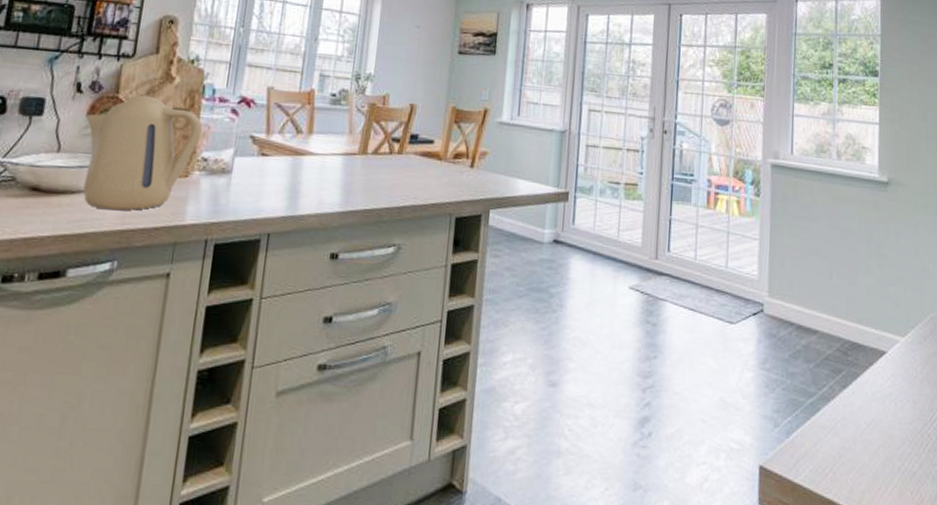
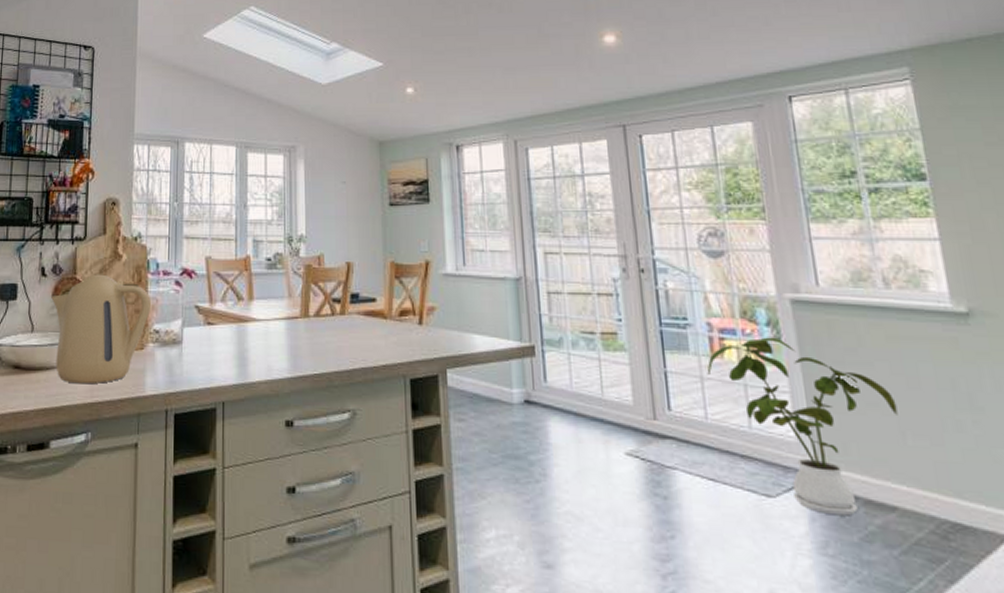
house plant: none [701,193,830,338] -> present [707,337,898,516]

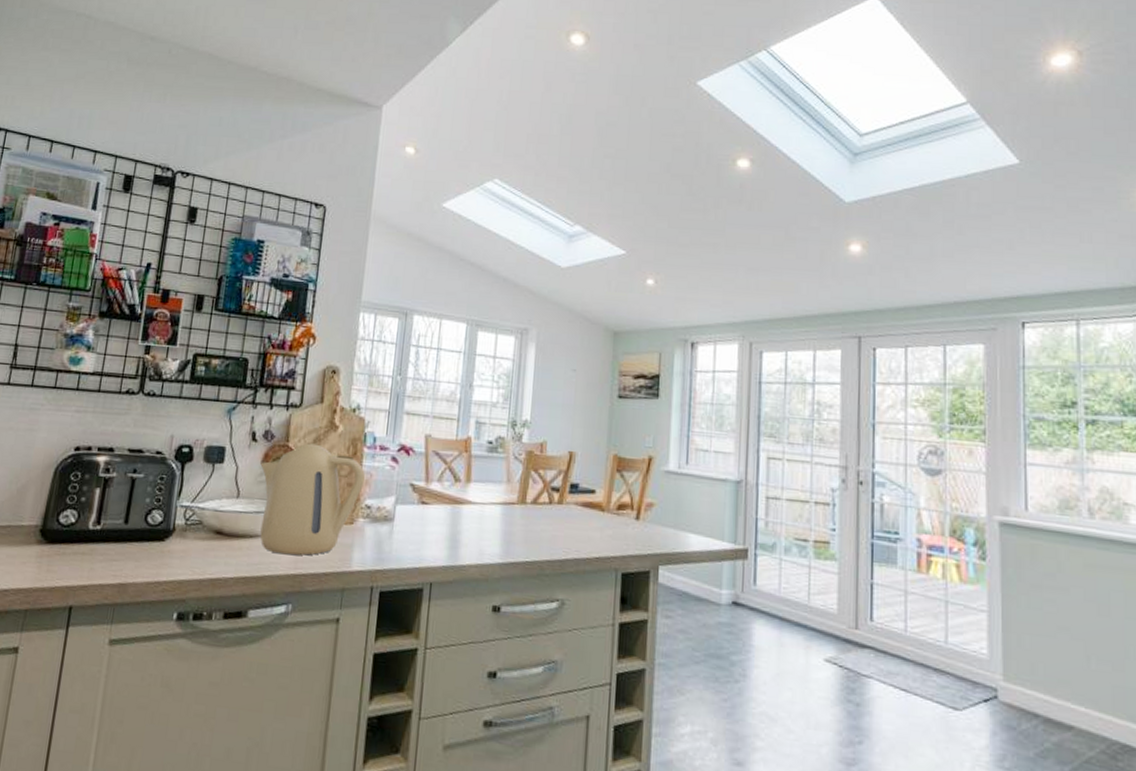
house plant: present [707,337,898,516] -> none [911,556,1086,733]

